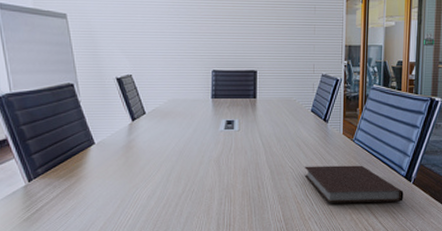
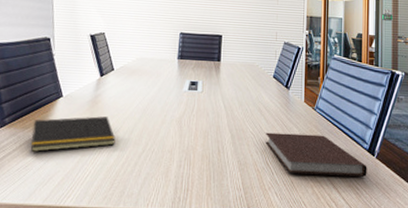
notepad: none [67,161,154,201] -> present [30,116,116,153]

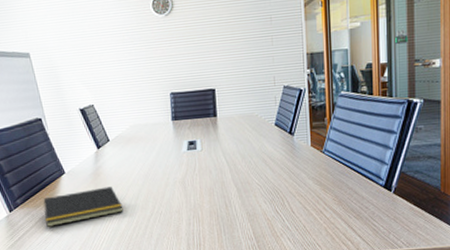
notebook: present [265,132,367,177] -> none [272,177,384,219]

